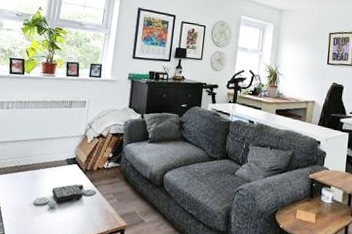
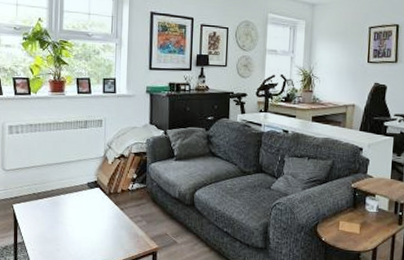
board game: present [33,183,97,208] -> none [56,208,124,234]

